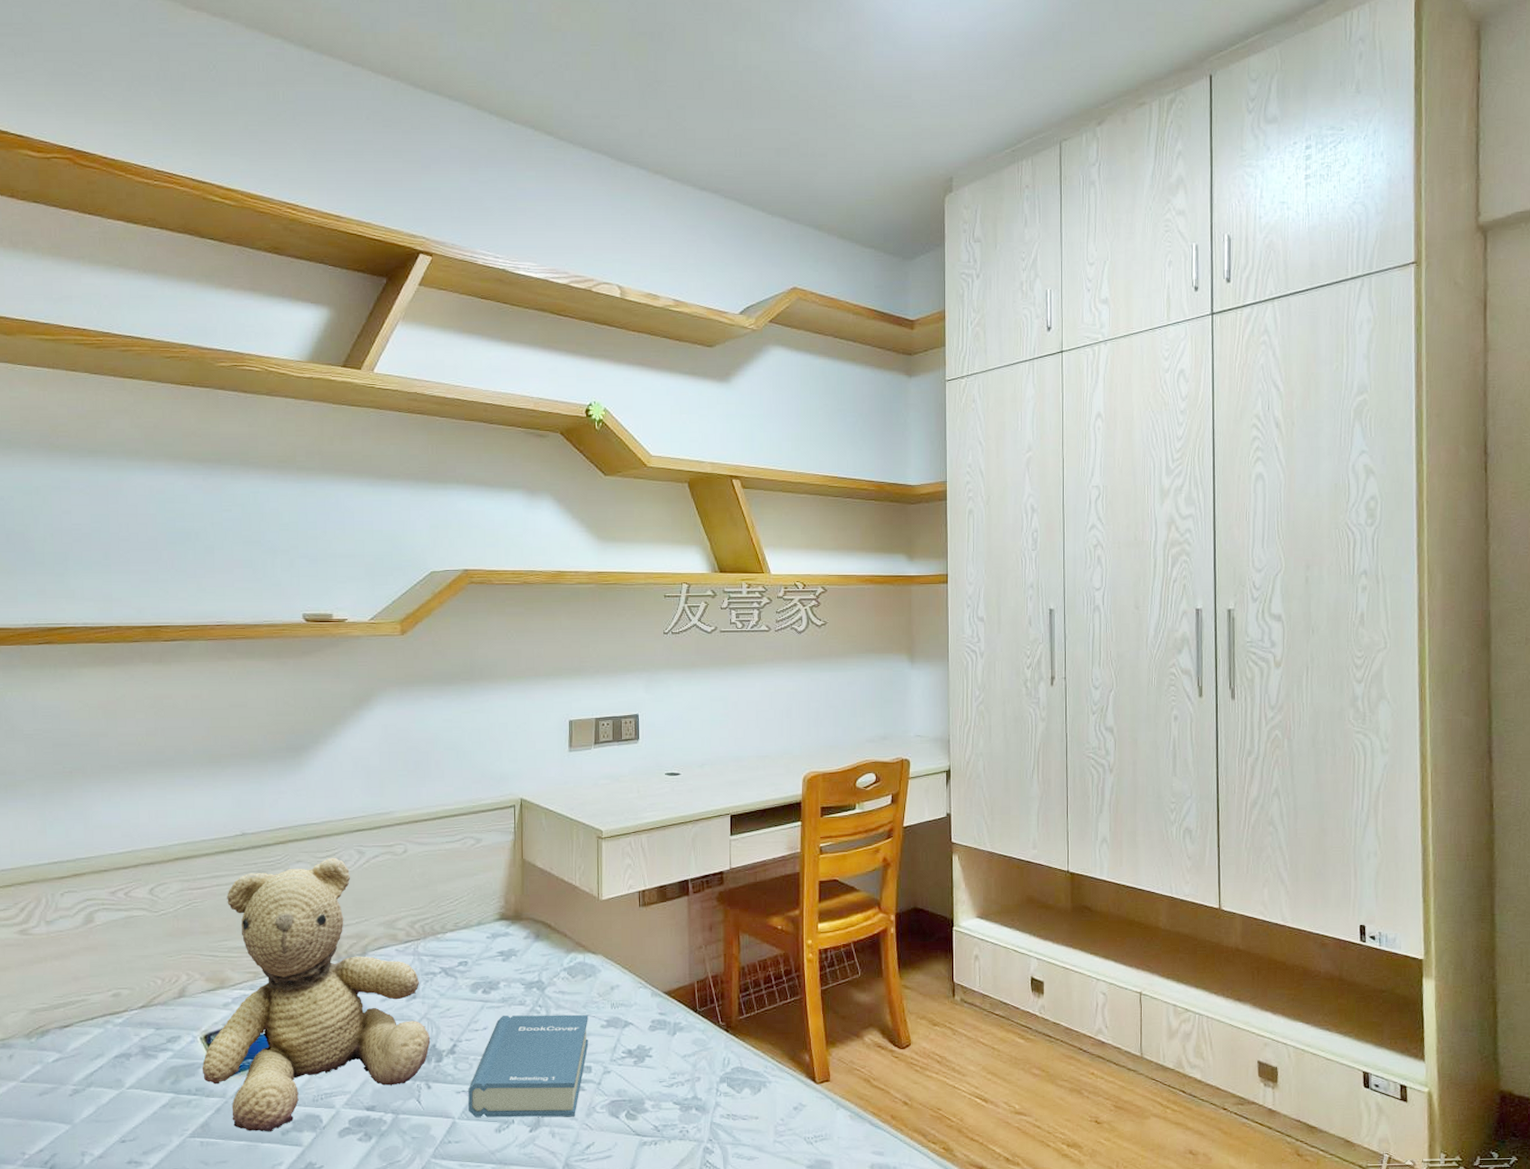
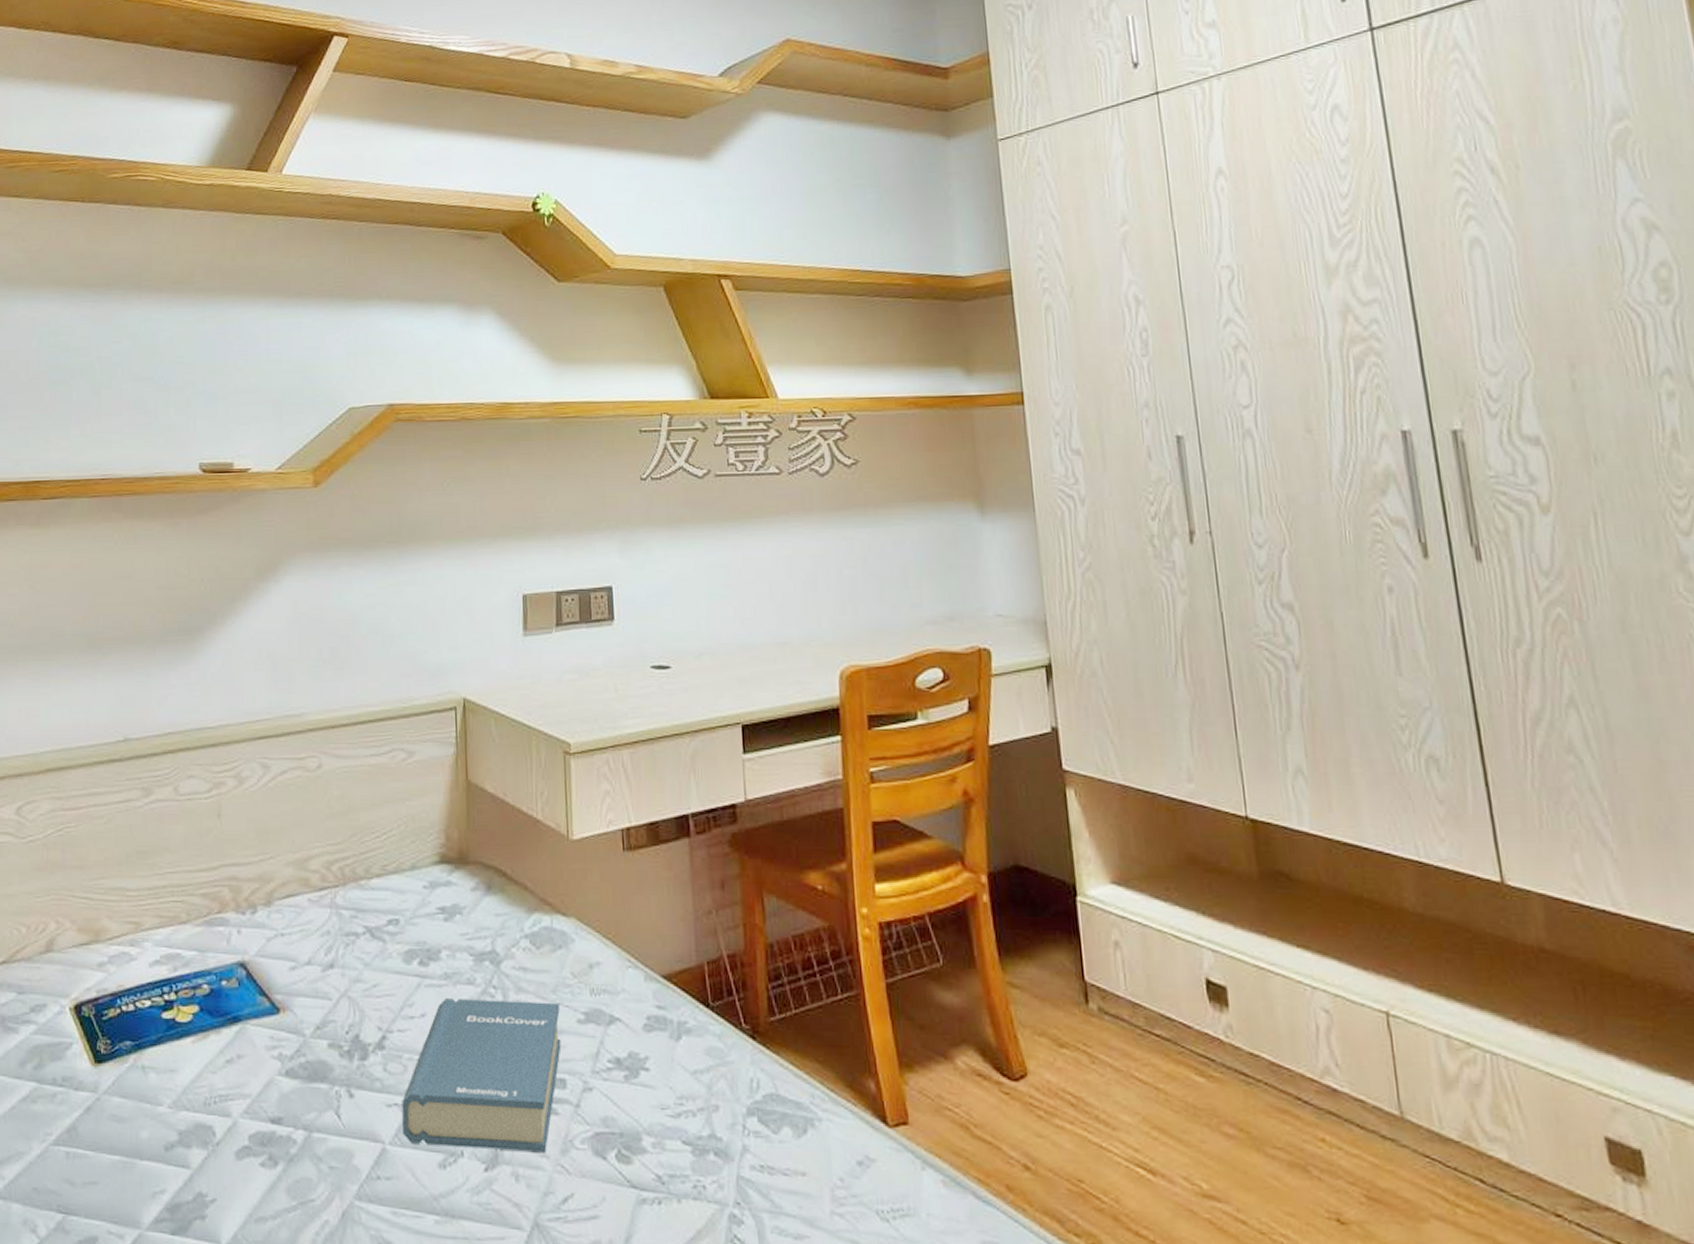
teddy bear: present [202,857,431,1132] -> none [71,772,353,1145]

